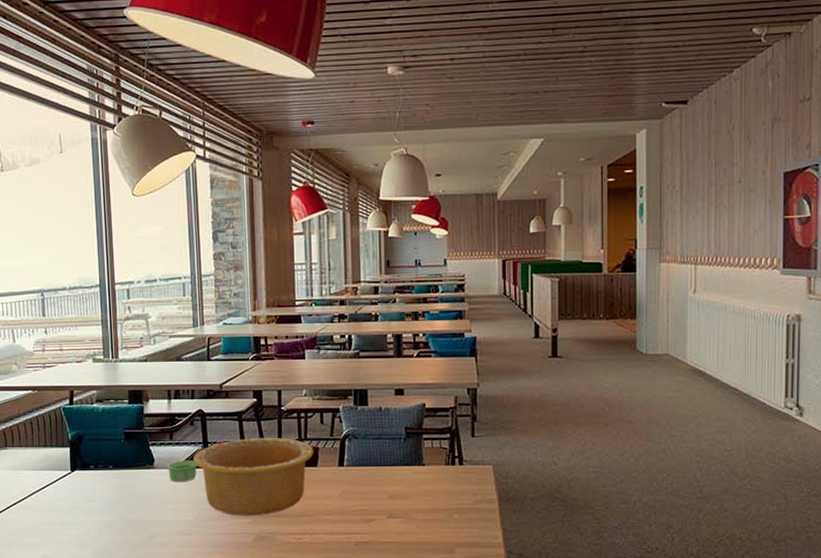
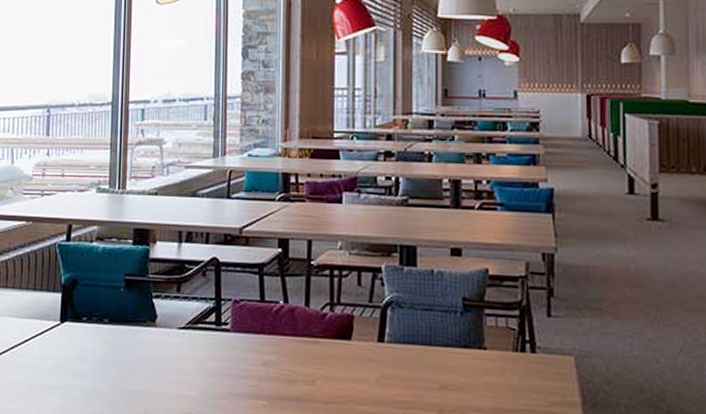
ramekin: present [167,460,197,482] -> none [171,318,207,346]
bowl: present [193,438,314,516] -> none [203,297,348,398]

